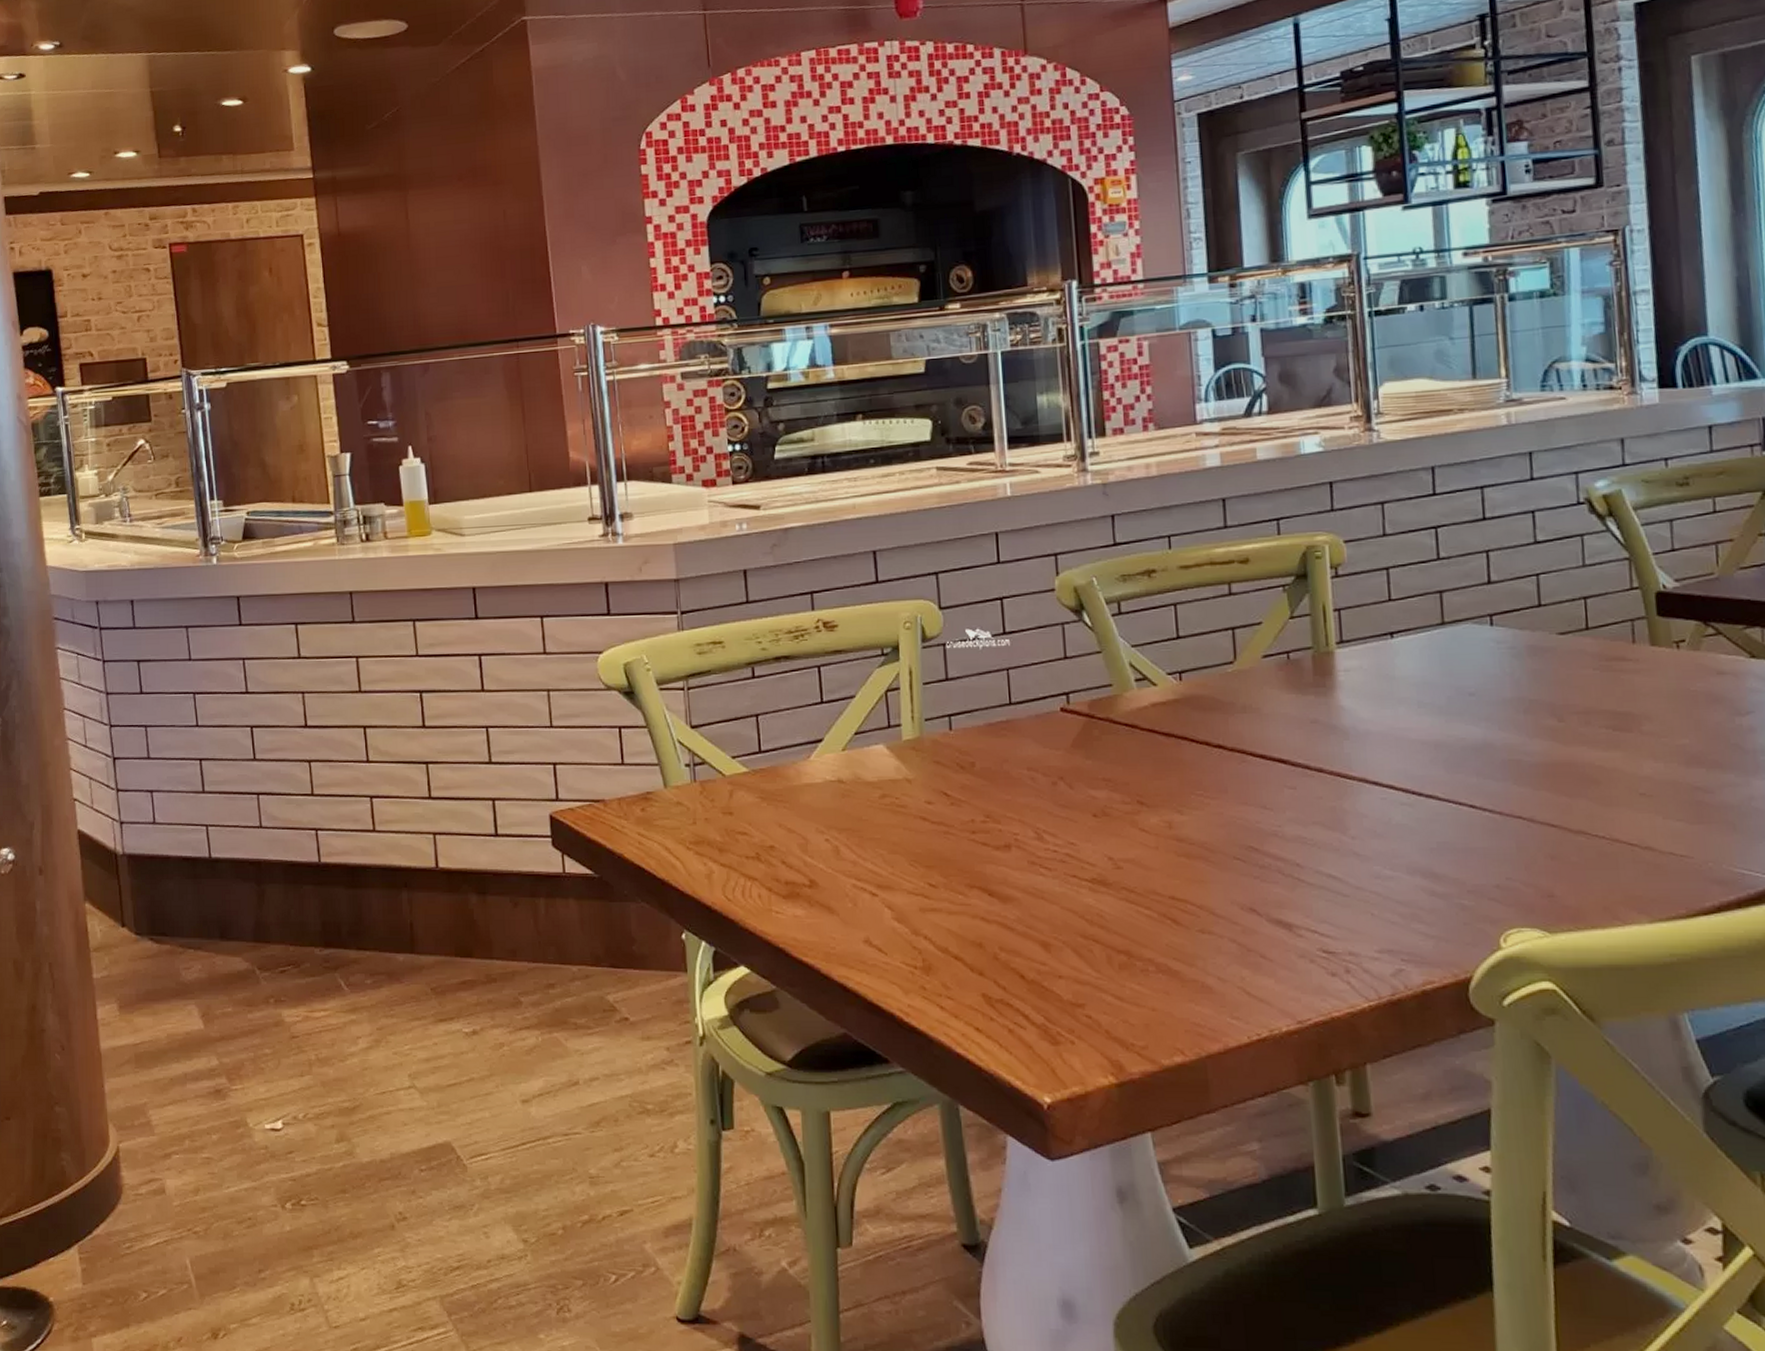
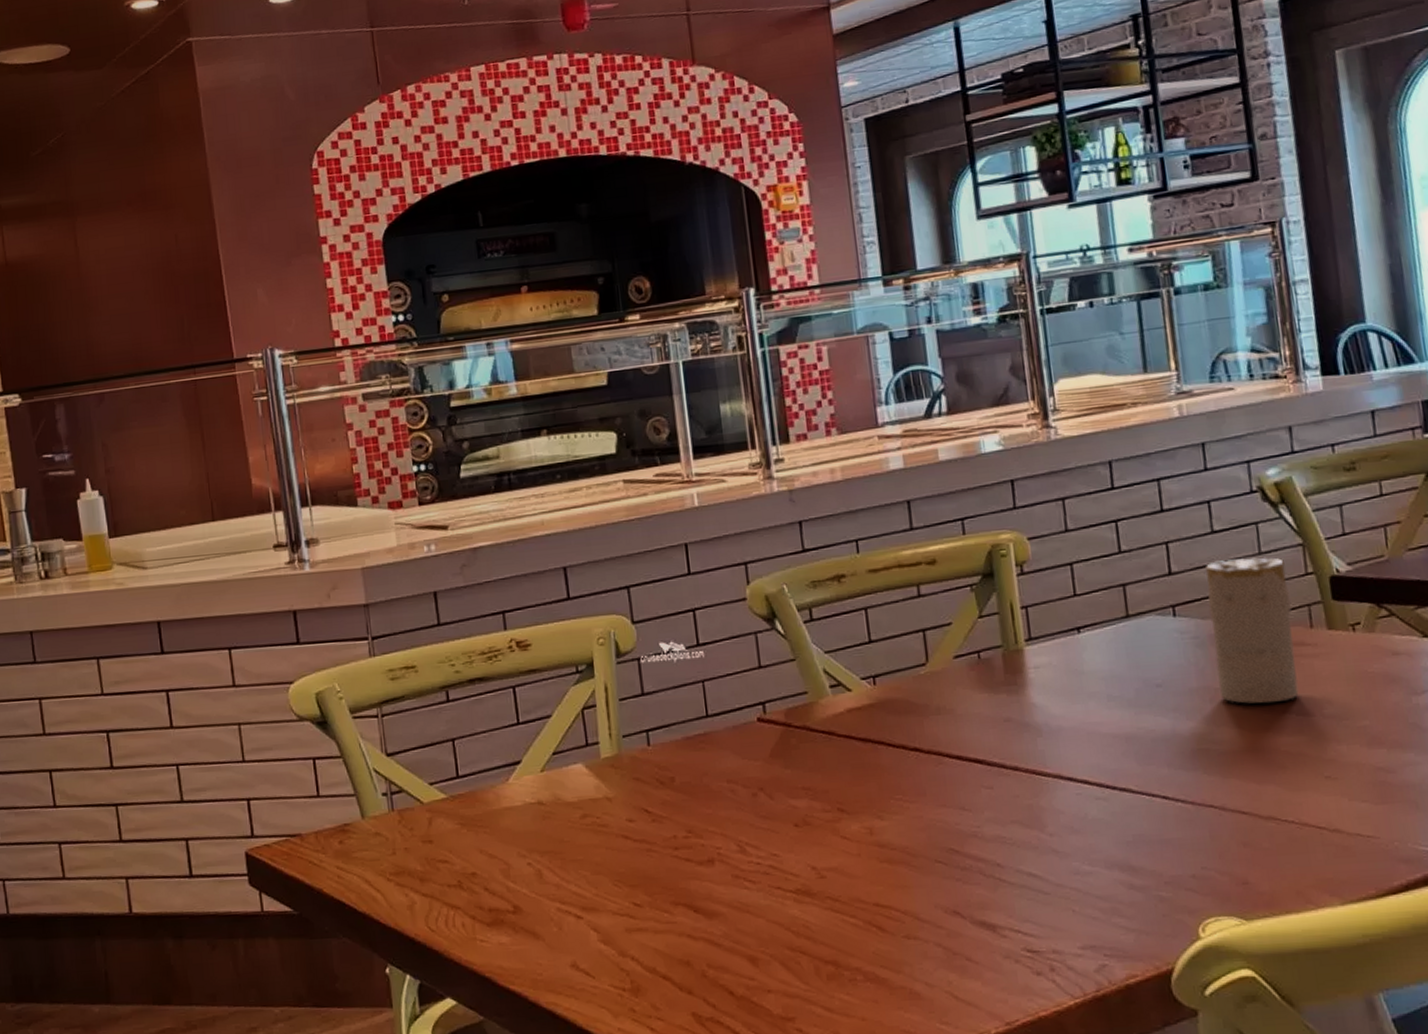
candle: none [1525,570,1617,717] -> present [1205,557,1299,704]

